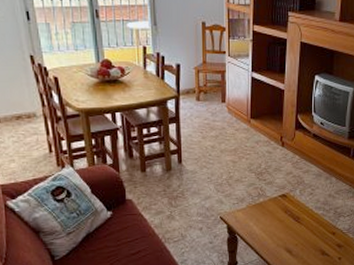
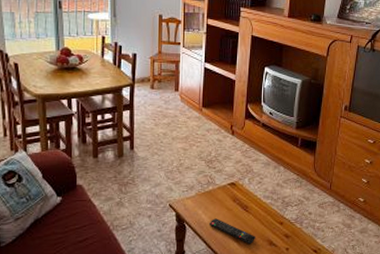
remote control: none [261,230,308,255] -> present [210,218,255,245]

